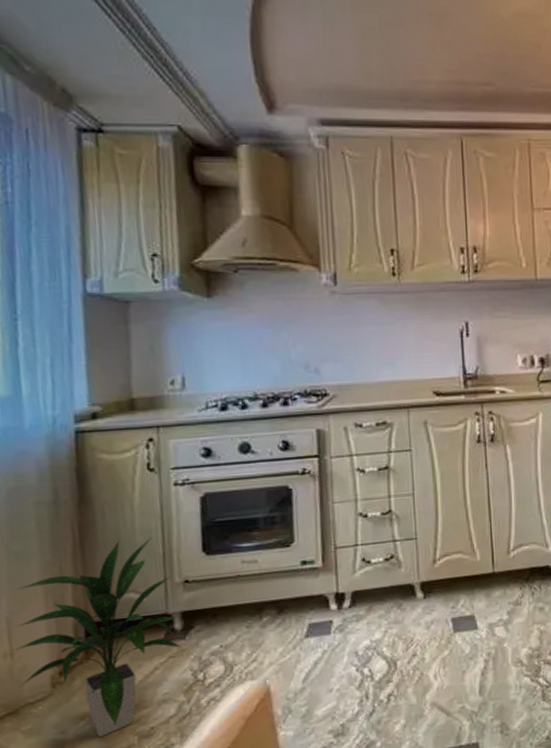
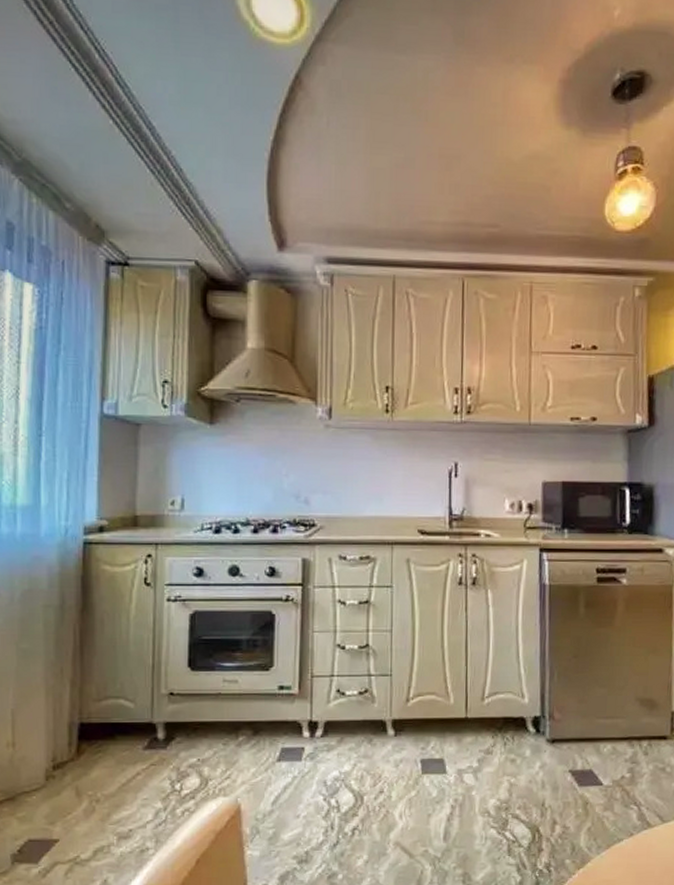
indoor plant: present [13,535,182,737] -> none [15,647,163,832]

